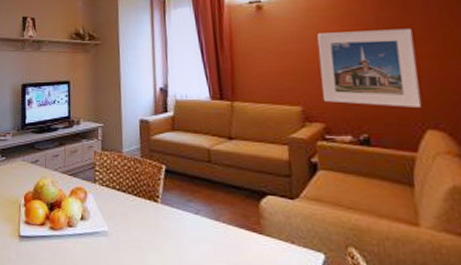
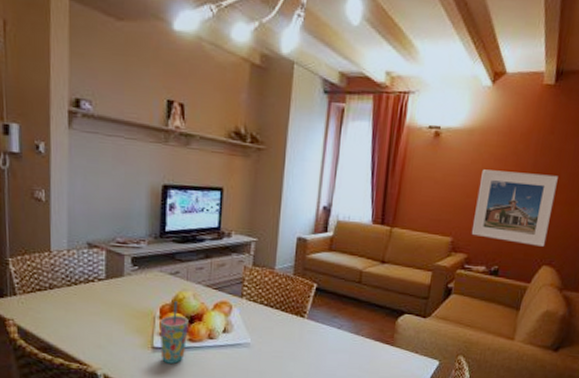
cup: none [26,188,49,254] -> present [160,301,189,364]

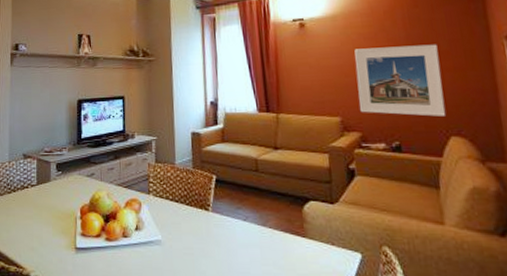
cup: present [160,301,189,364] -> none [82,201,105,264]

